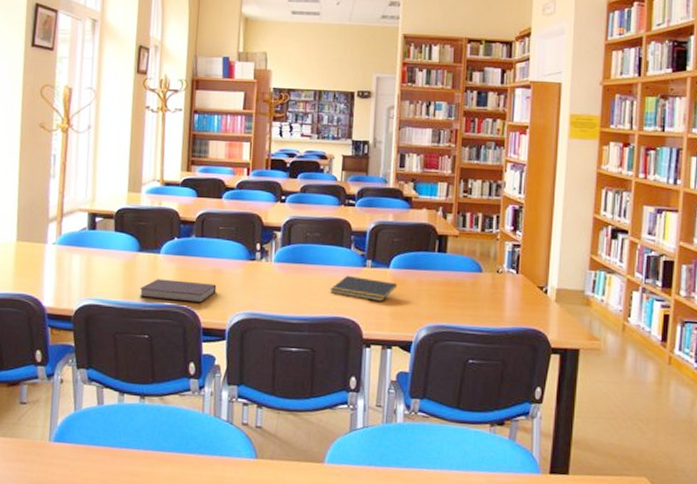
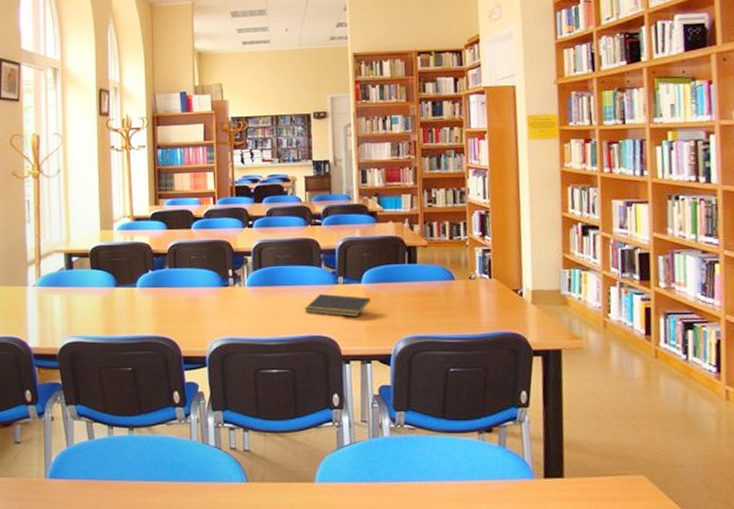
notebook: present [140,279,217,303] -> none [120,312,194,332]

